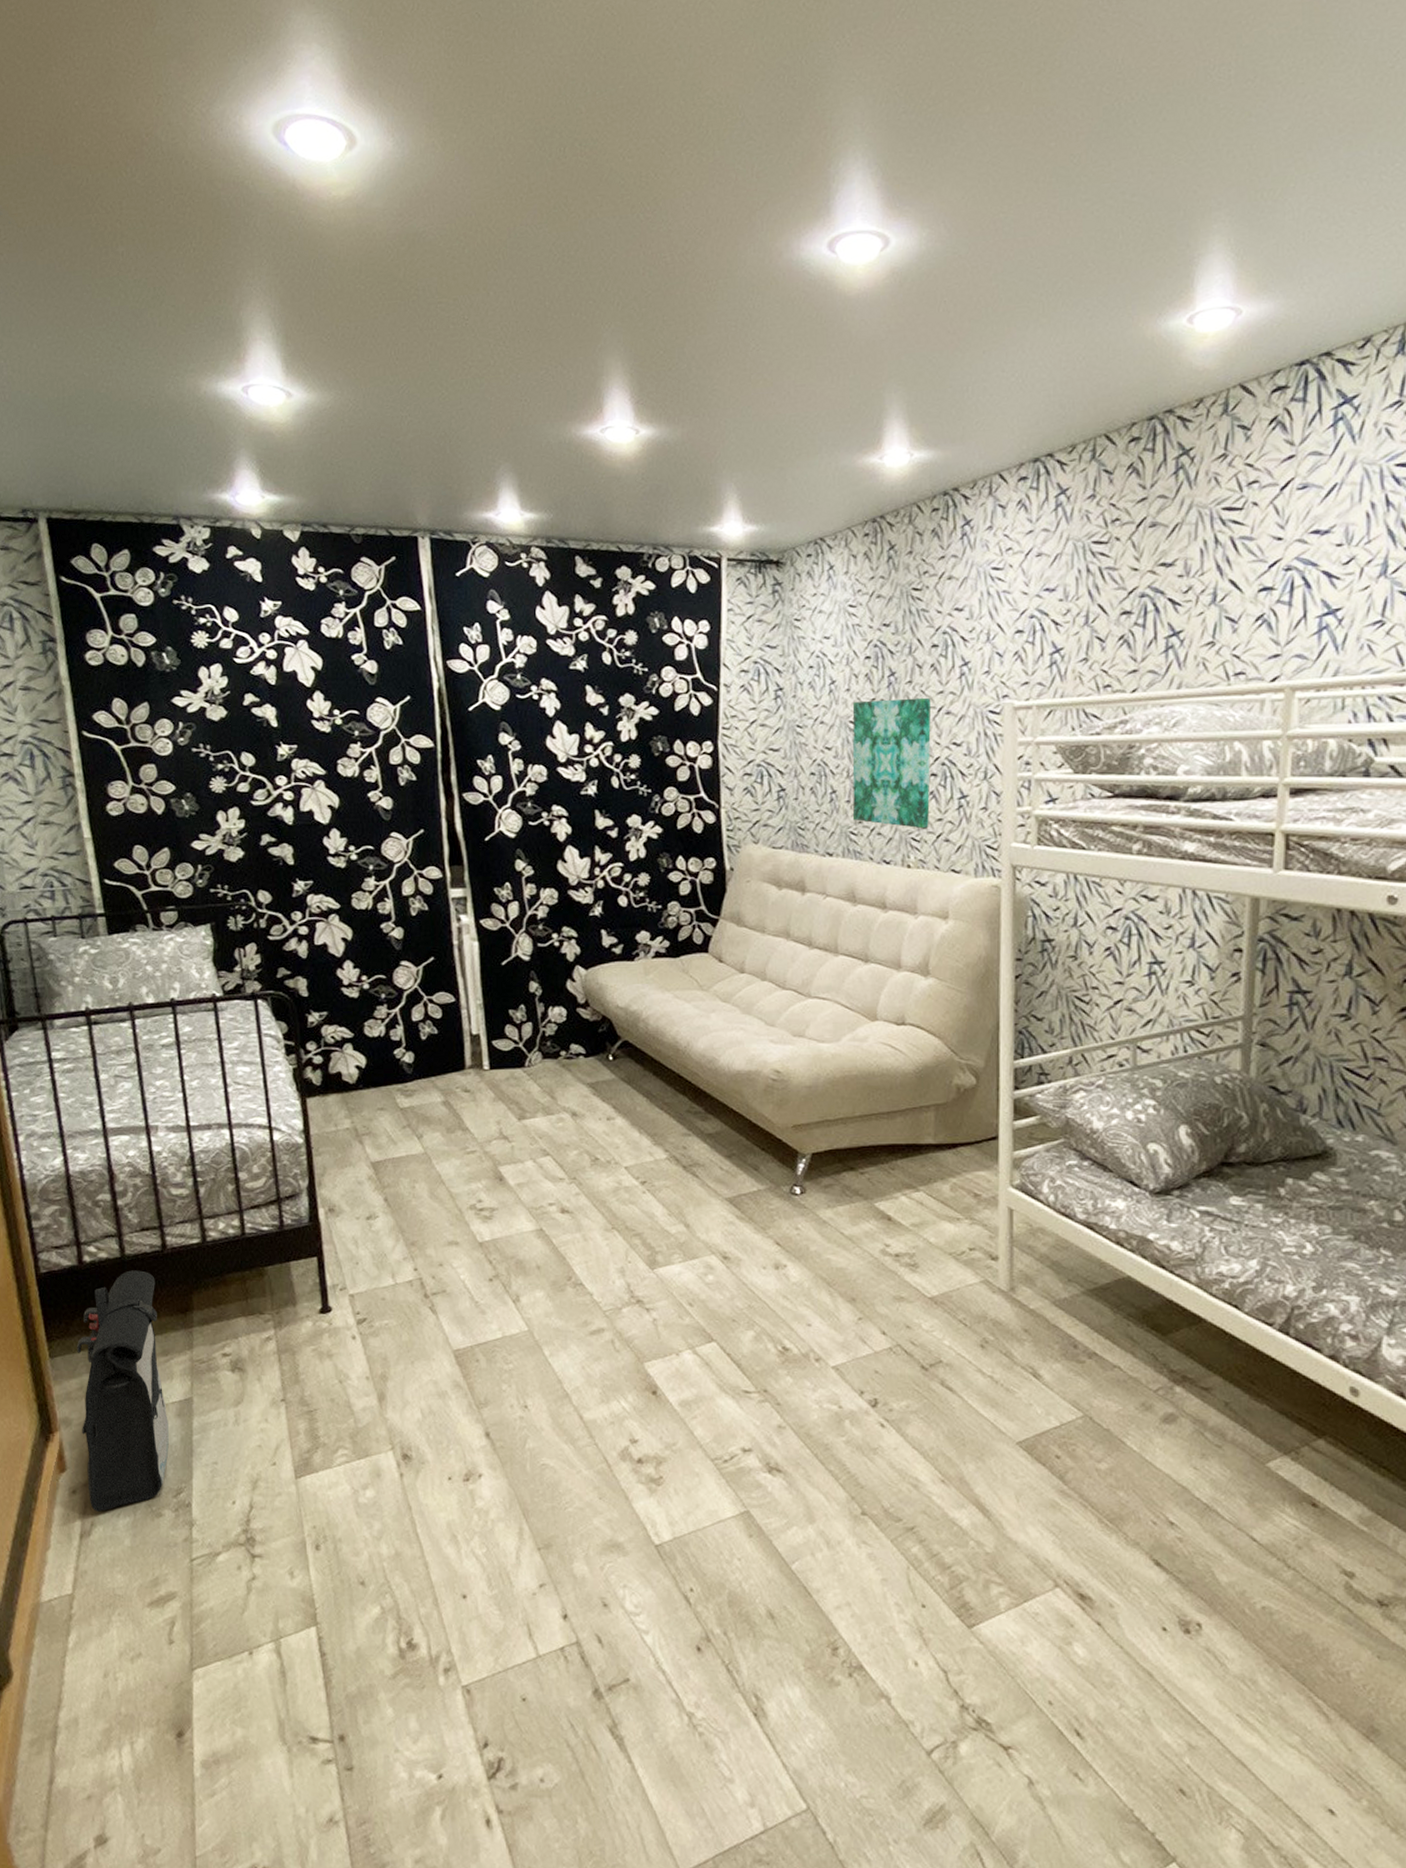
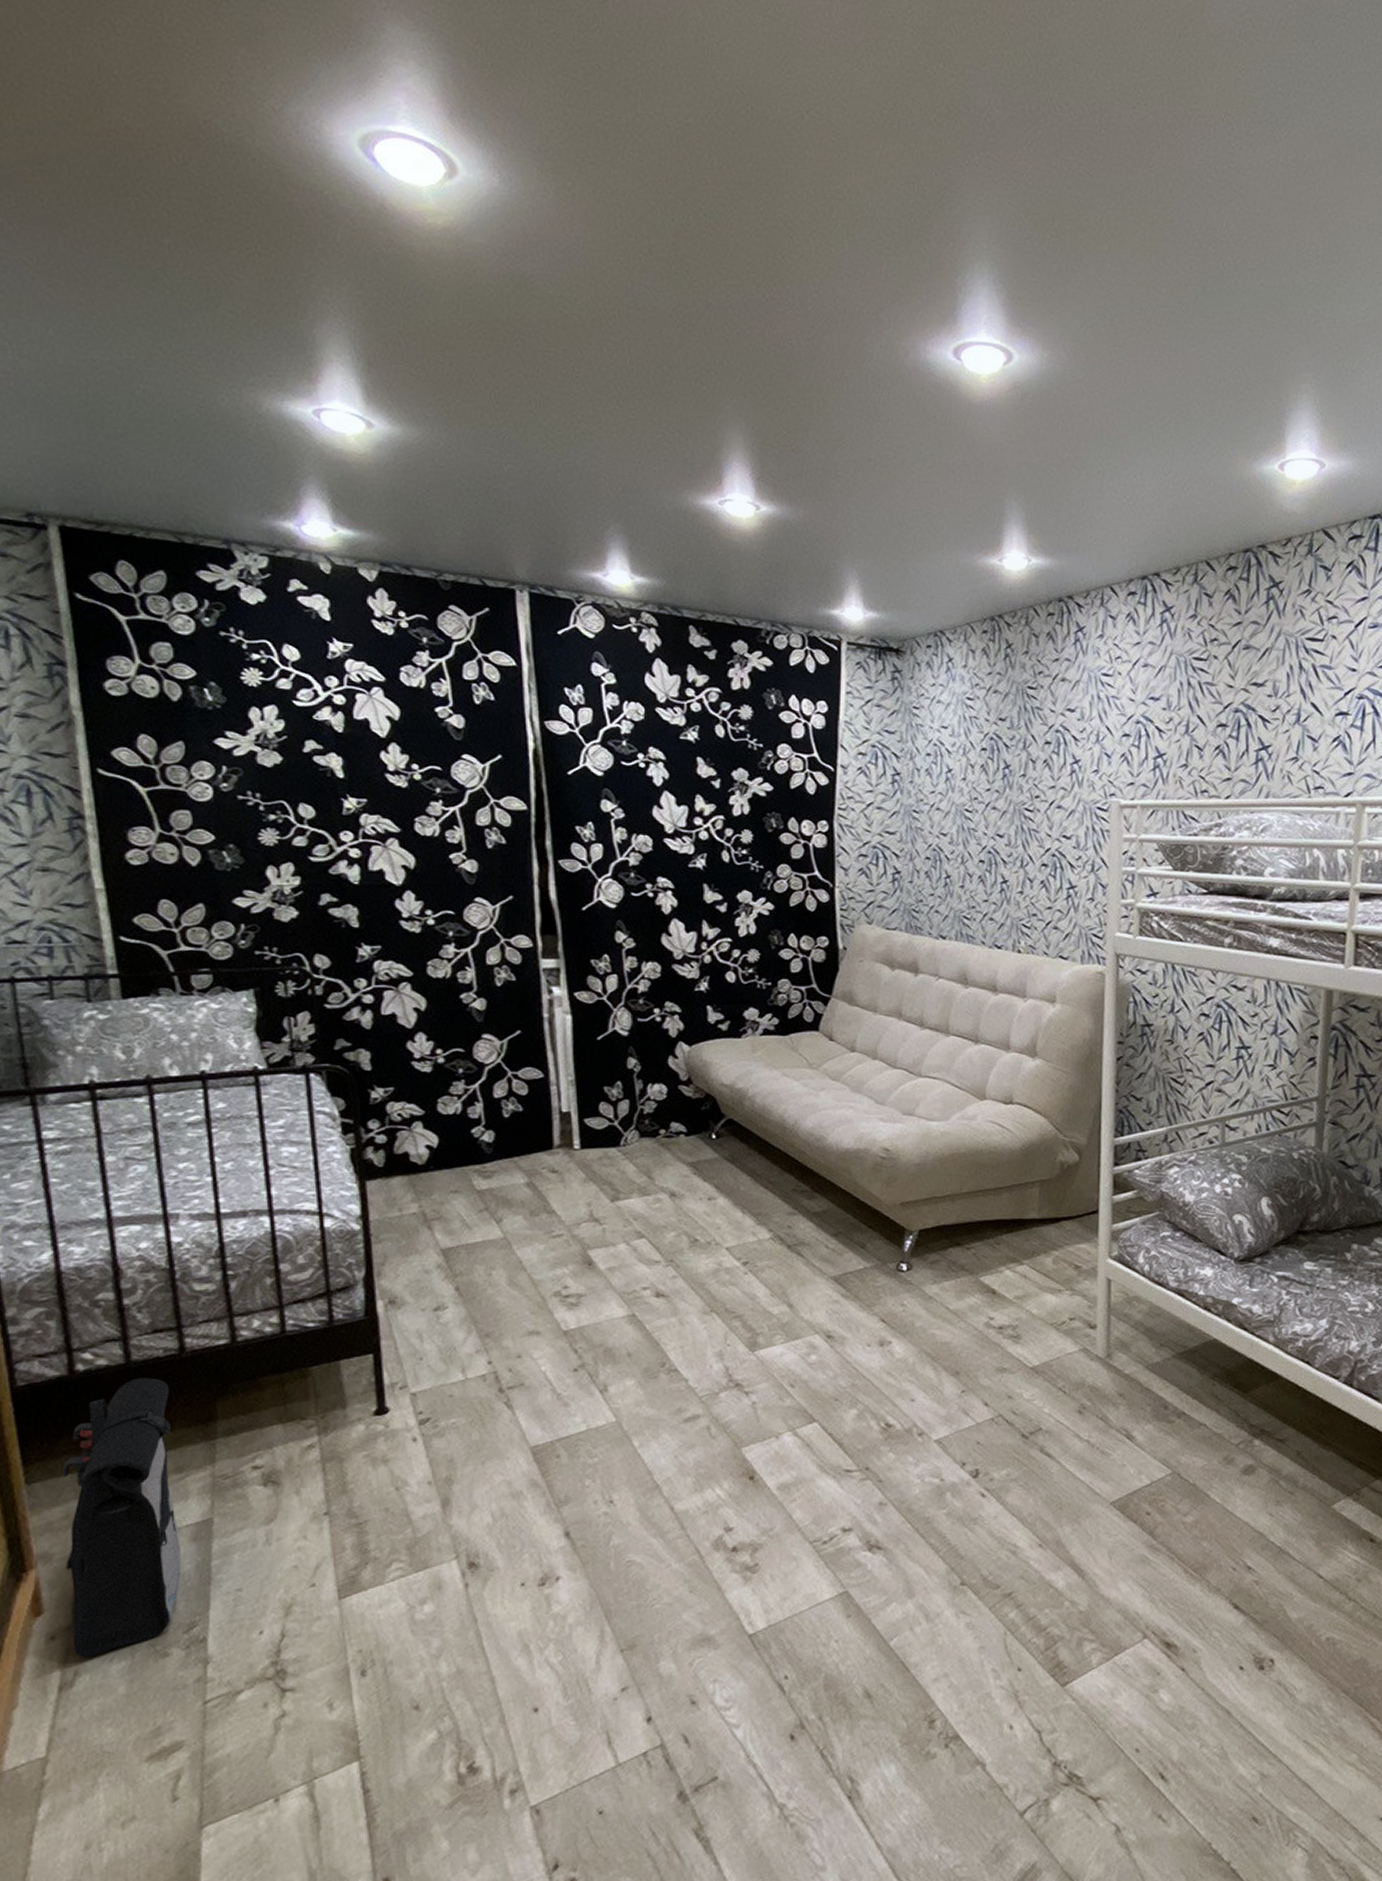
wall art: present [852,697,932,829] -> none [966,790,1044,916]

